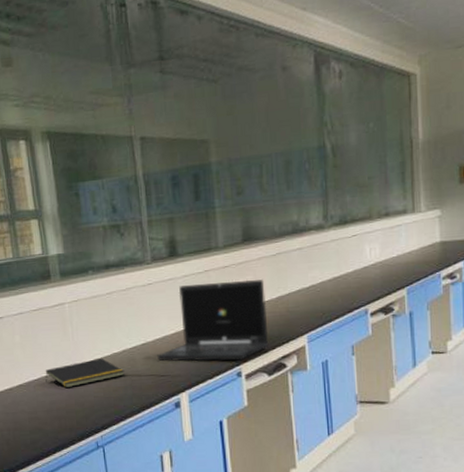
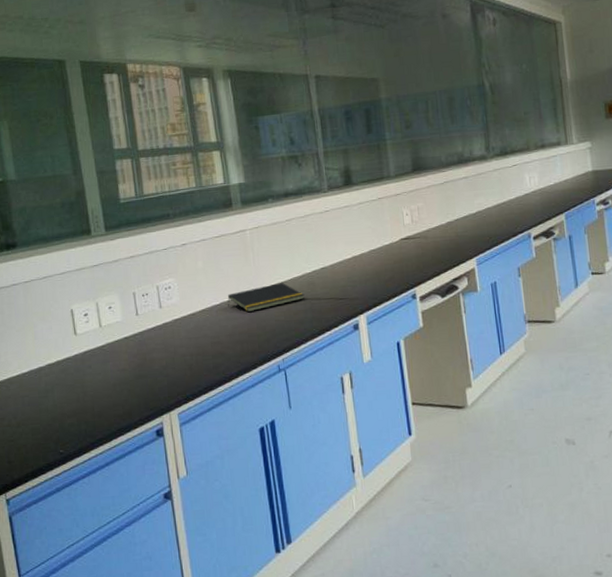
laptop: present [157,280,269,362] -> none [335,206,441,285]

